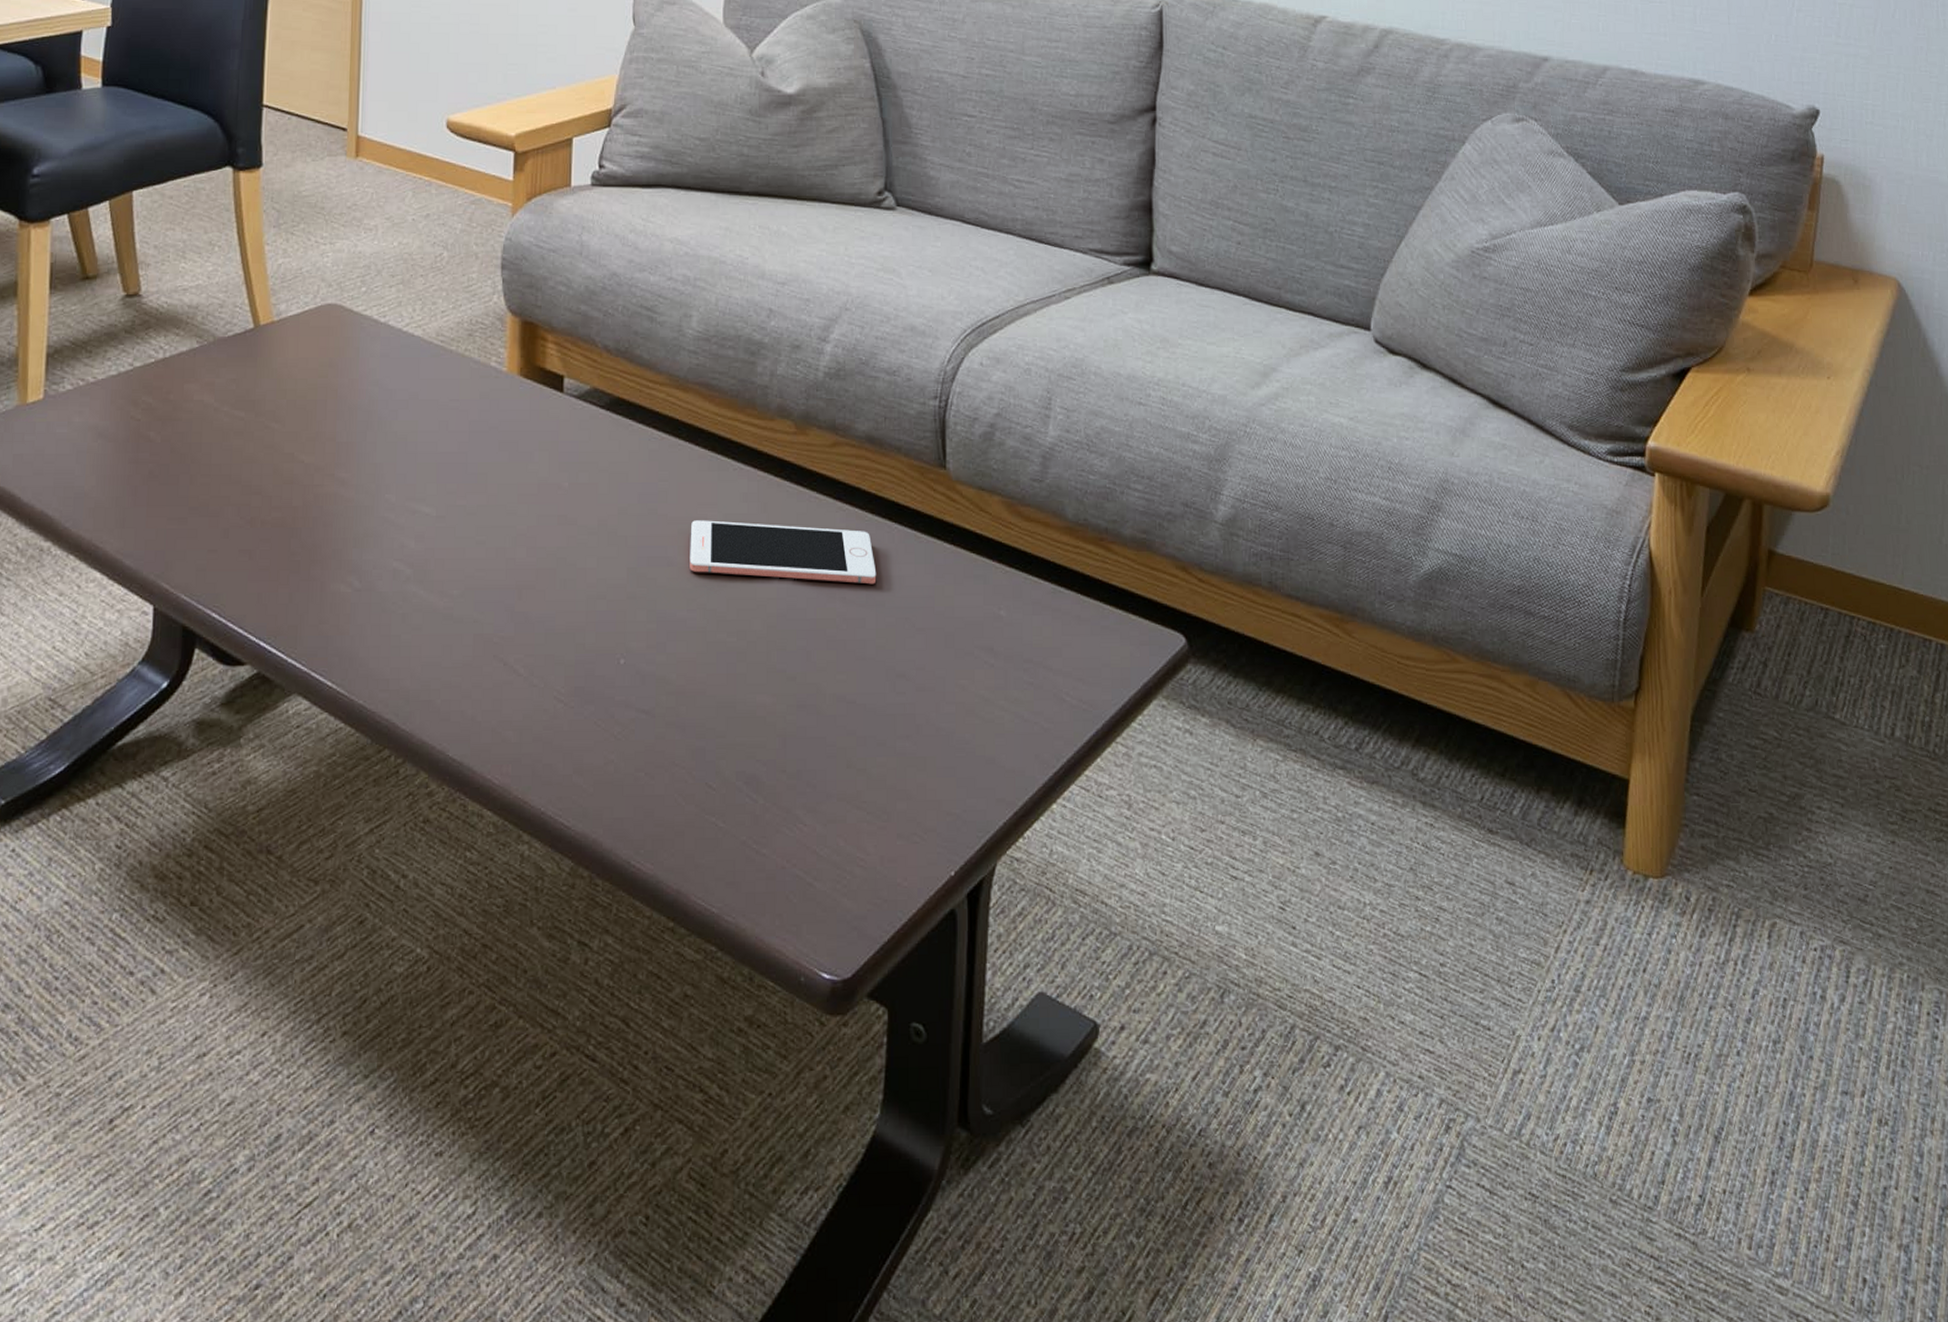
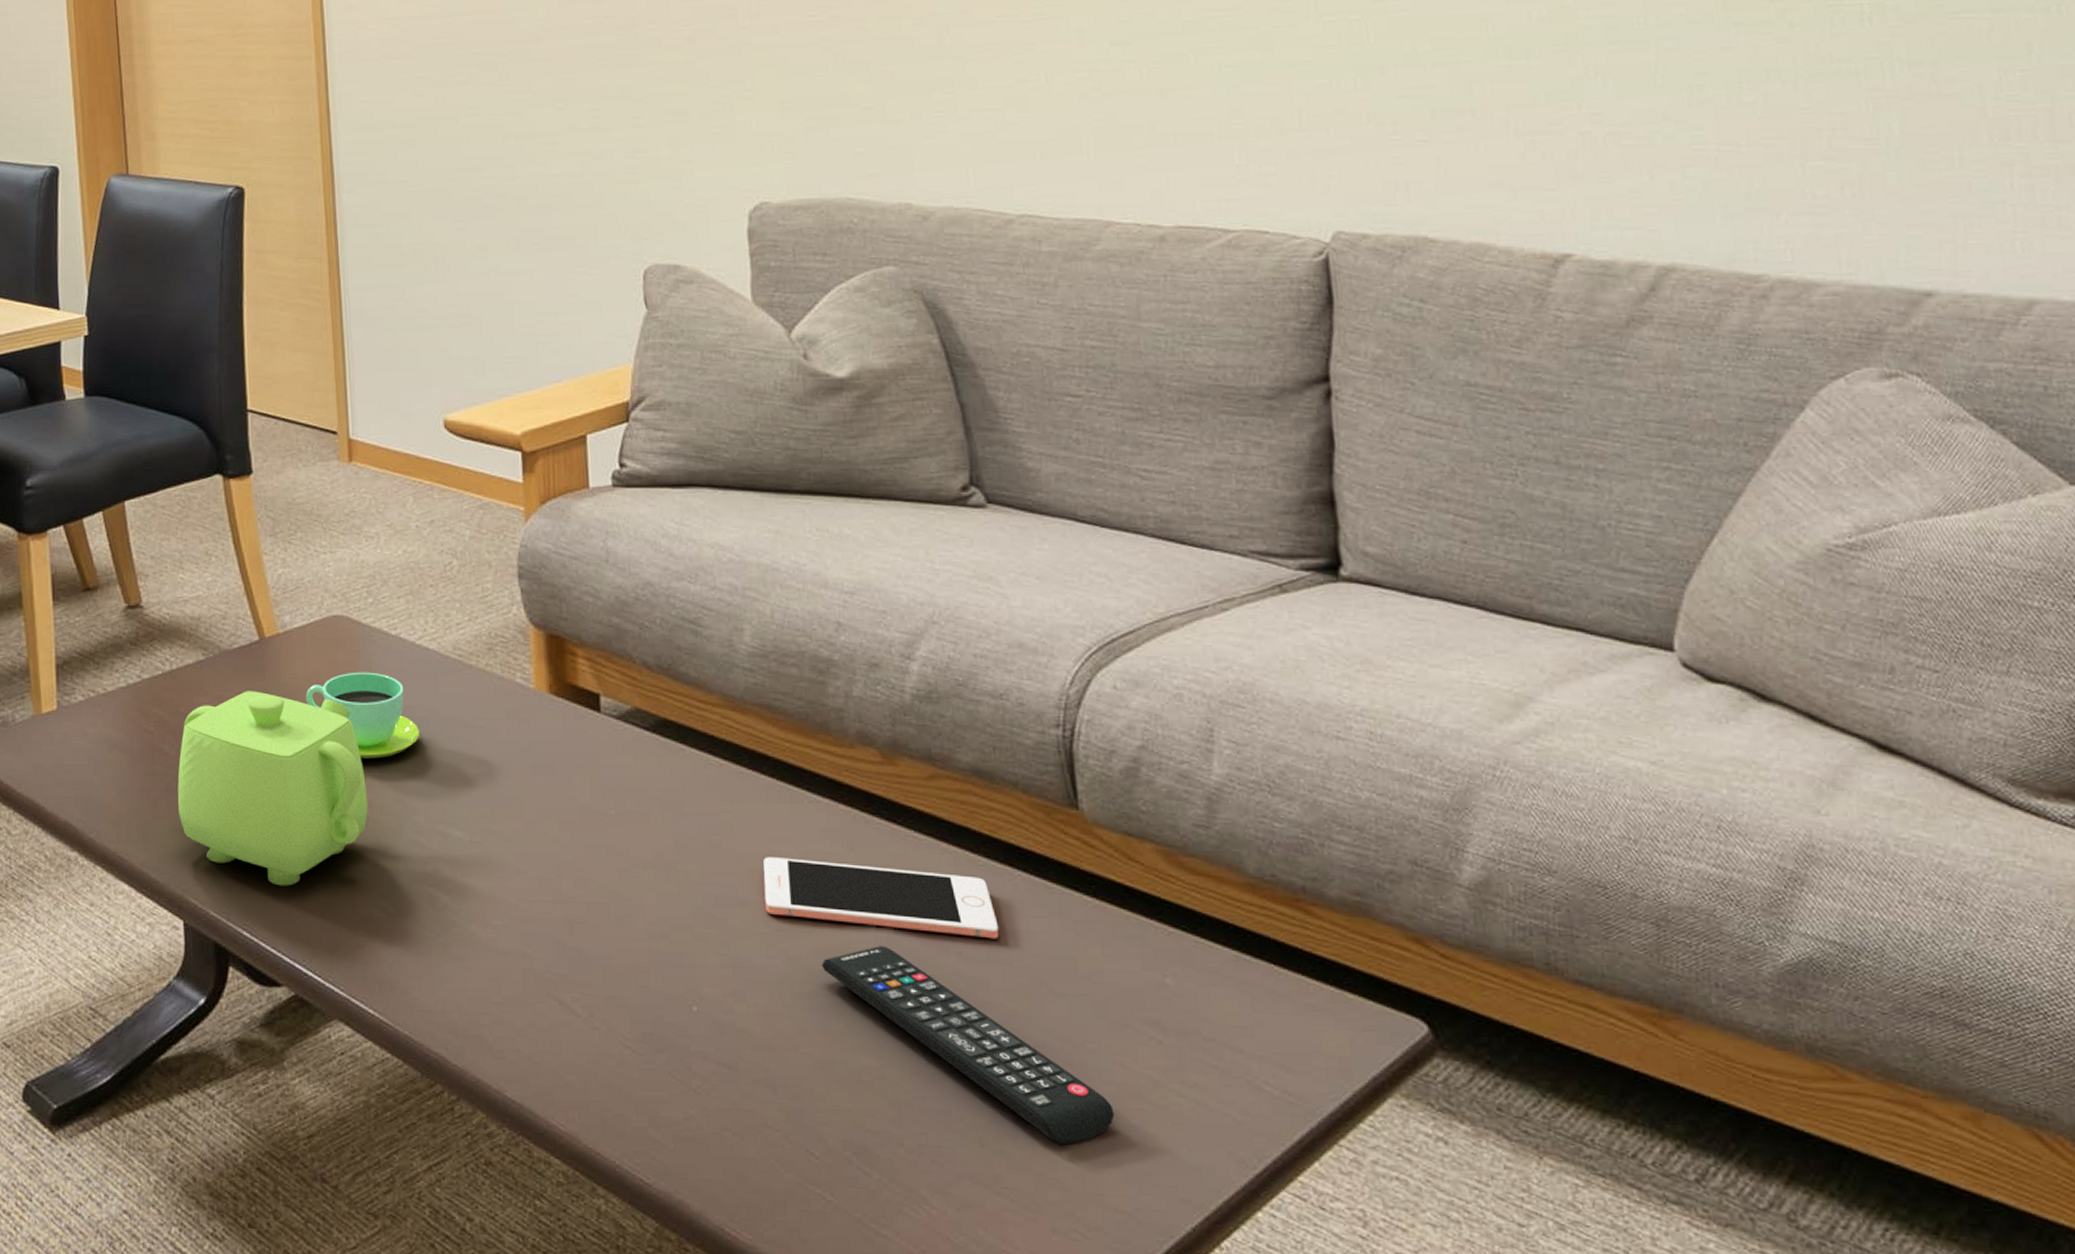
teapot: none [159,377,345,567] -> present [177,691,369,886]
cup: none [293,357,399,440] -> present [305,672,420,759]
remote control: none [732,595,953,761] -> present [821,945,1115,1146]

